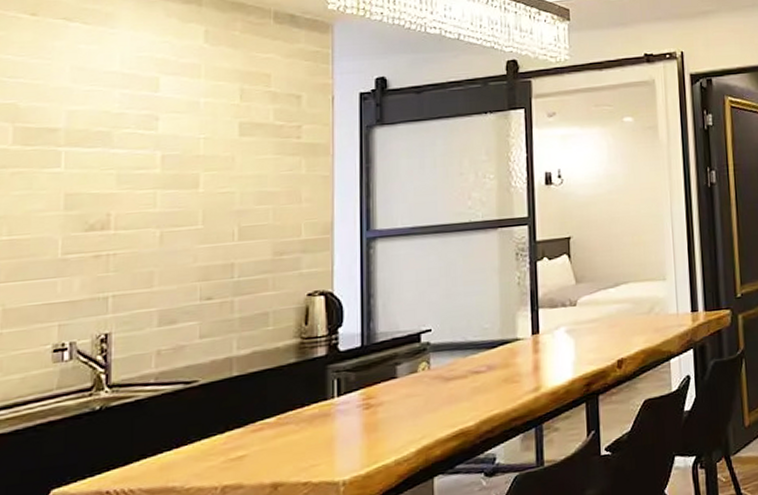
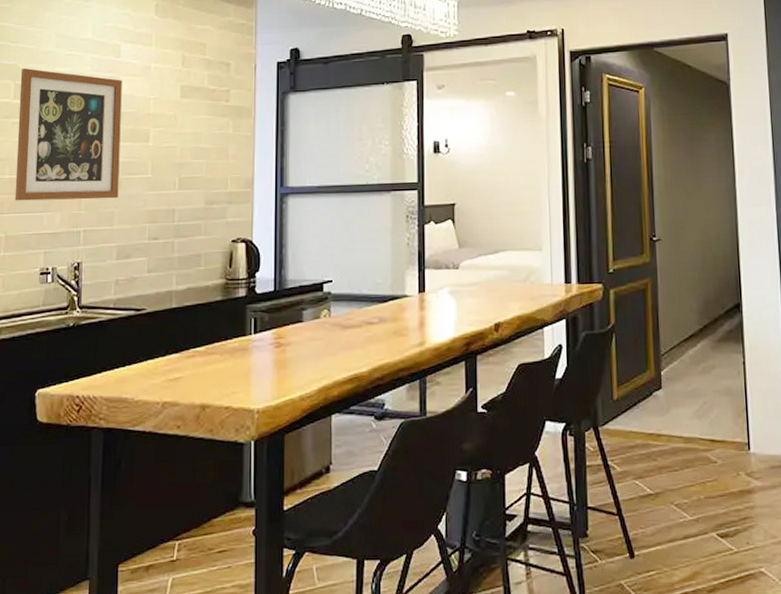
wall art: none [15,108,162,267] -> present [14,68,122,201]

